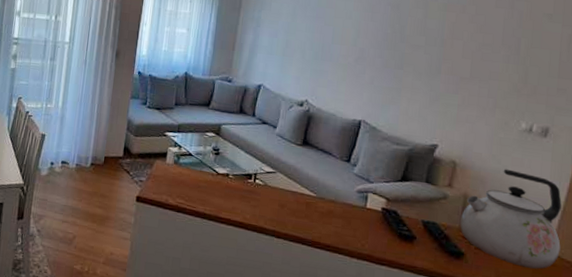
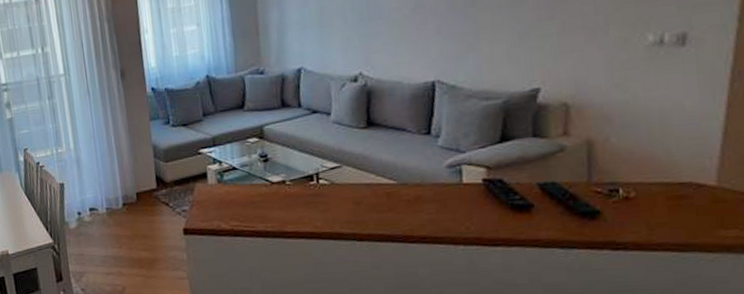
kettle: present [459,169,562,270] -> none [586,96,730,212]

